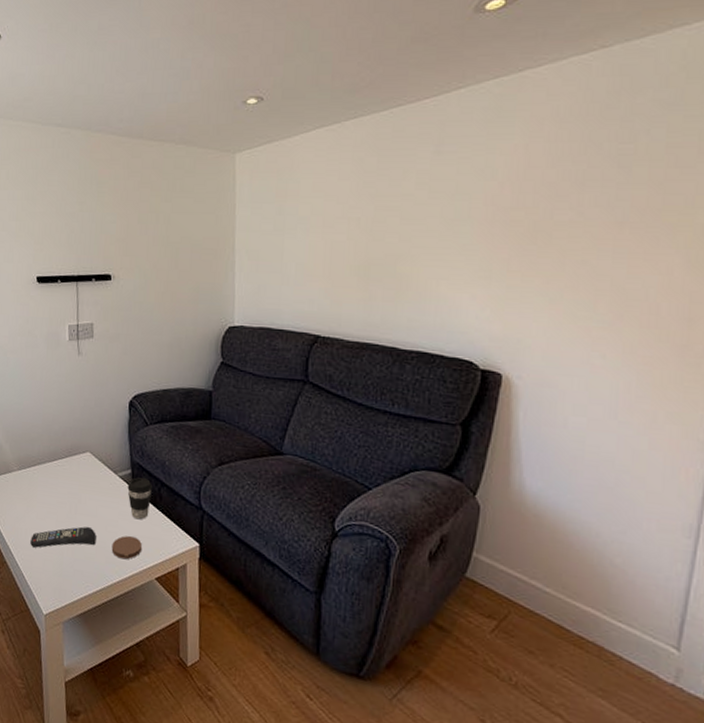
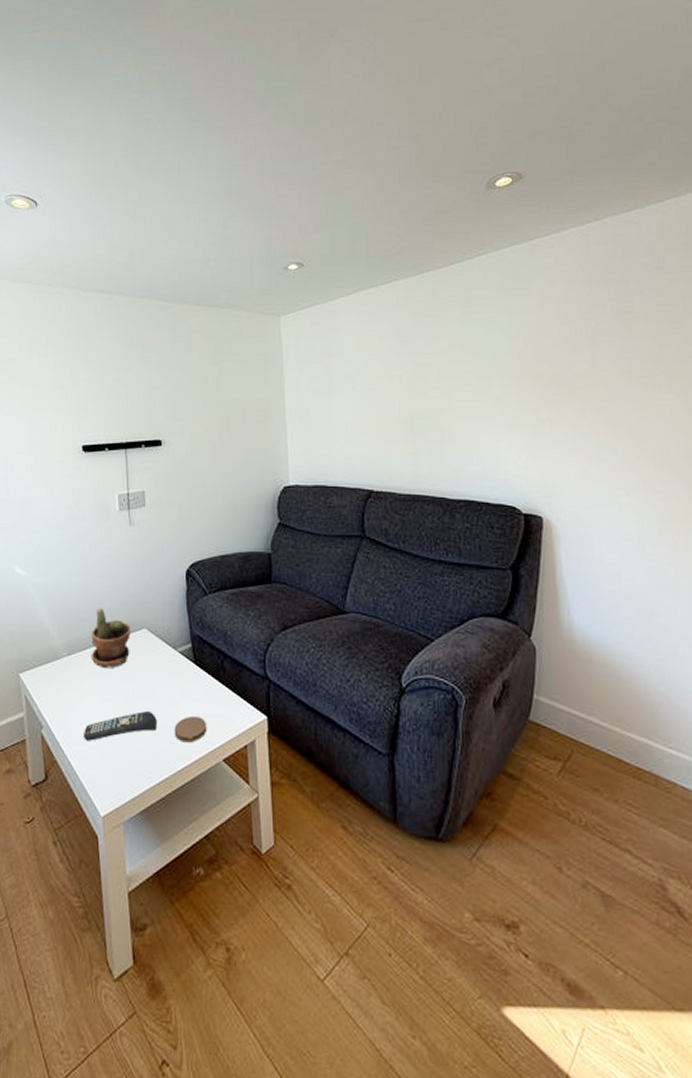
potted plant: none [38,430,76,486] -> present [91,608,131,669]
coffee cup: present [127,477,152,520] -> none [188,651,214,697]

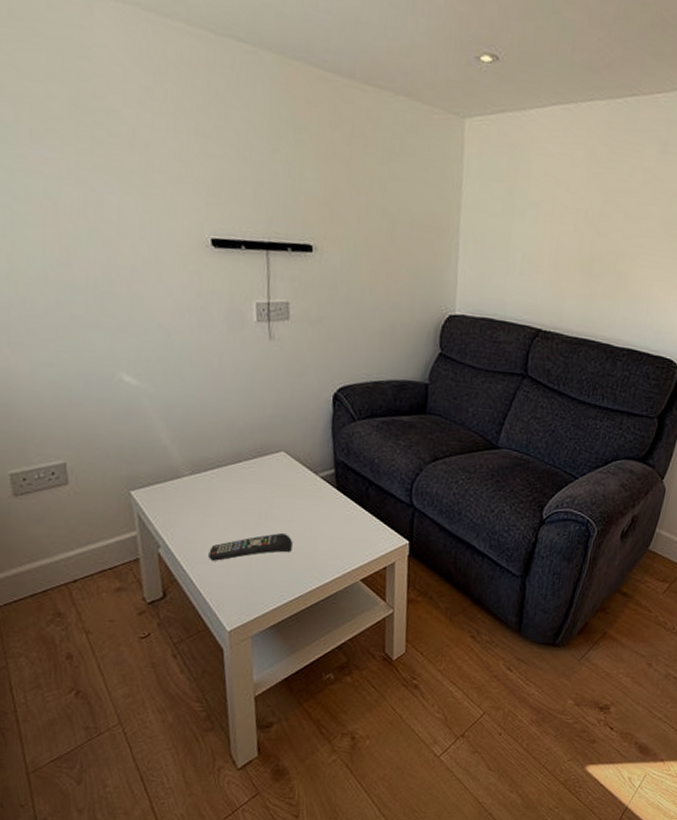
potted plant: present [91,608,131,669] -> none [218,427,267,491]
coaster: present [174,715,208,743] -> none [310,538,347,564]

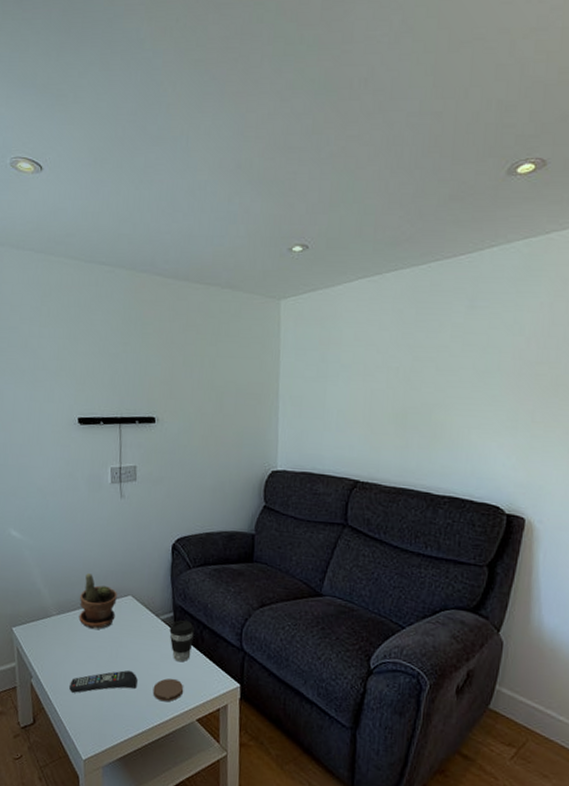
potted plant: none [218,427,267,491] -> present [78,573,117,630]
coaster: none [310,538,347,564] -> present [152,678,184,702]
coffee cup: none [330,477,359,522] -> present [169,620,194,662]

